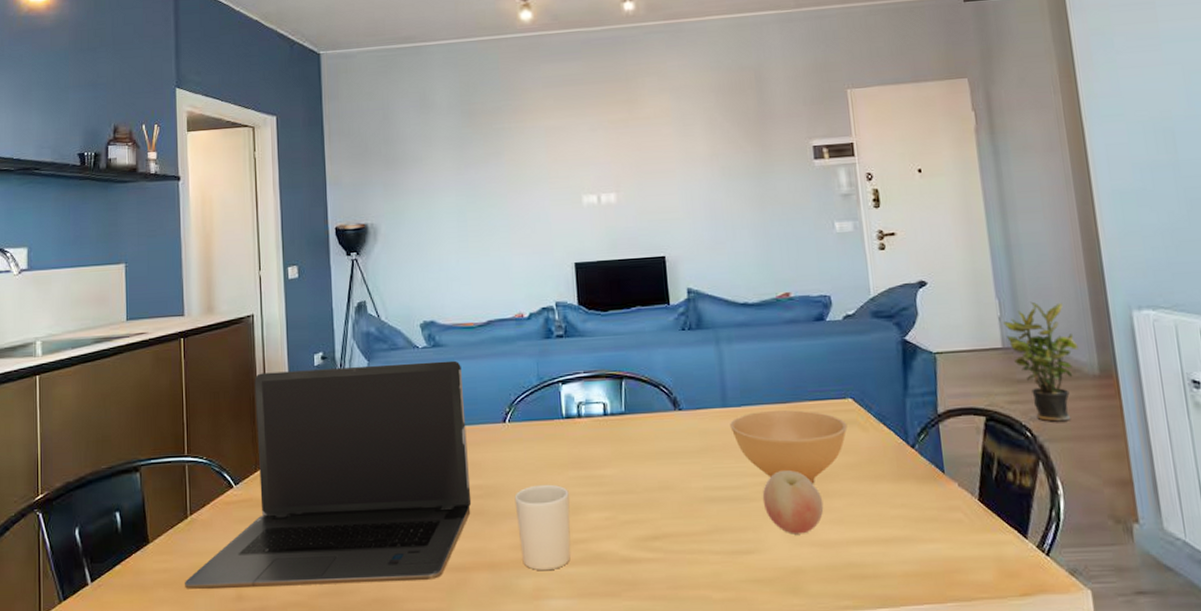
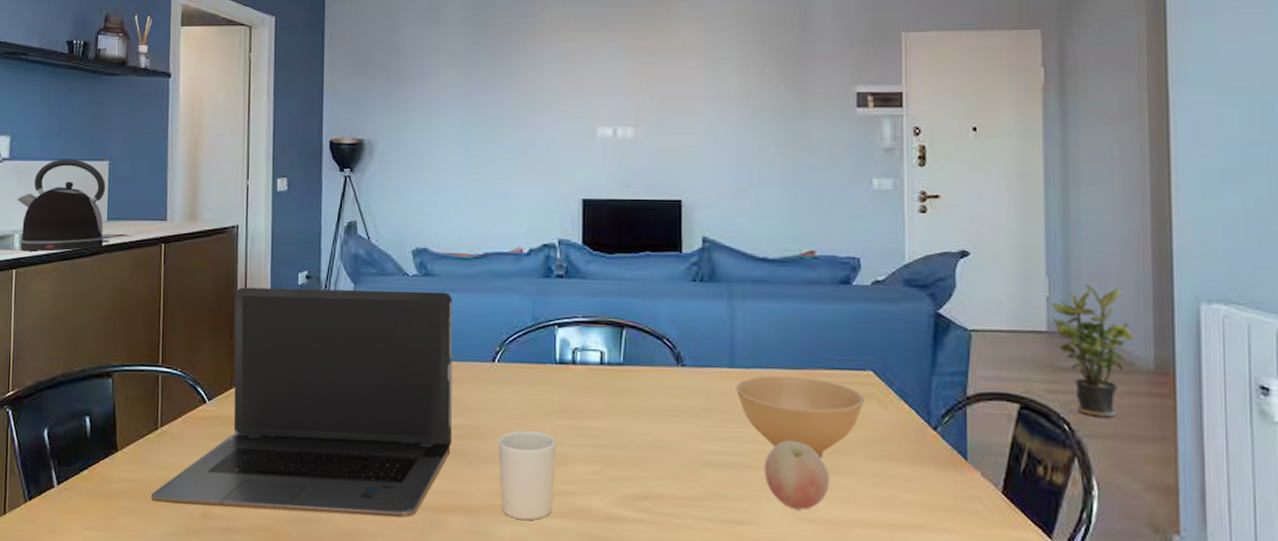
kettle: none [38,264,129,357] -> present [17,159,109,252]

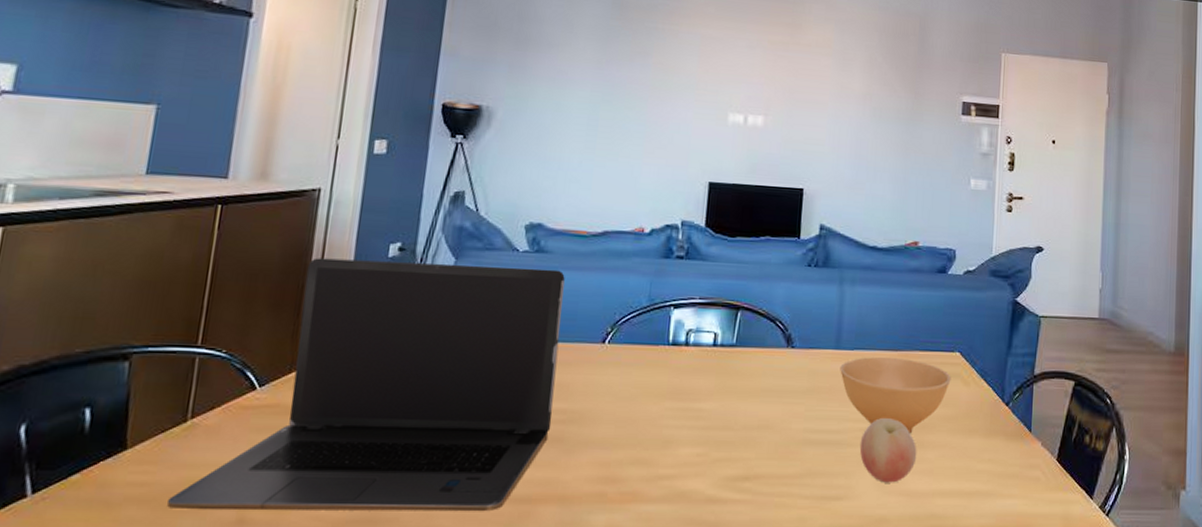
kettle: present [17,159,109,252] -> none [13,97,150,208]
mug: present [498,430,556,521] -> none [598,413,662,508]
potted plant: present [1050,283,1134,418] -> none [1102,278,1161,392]

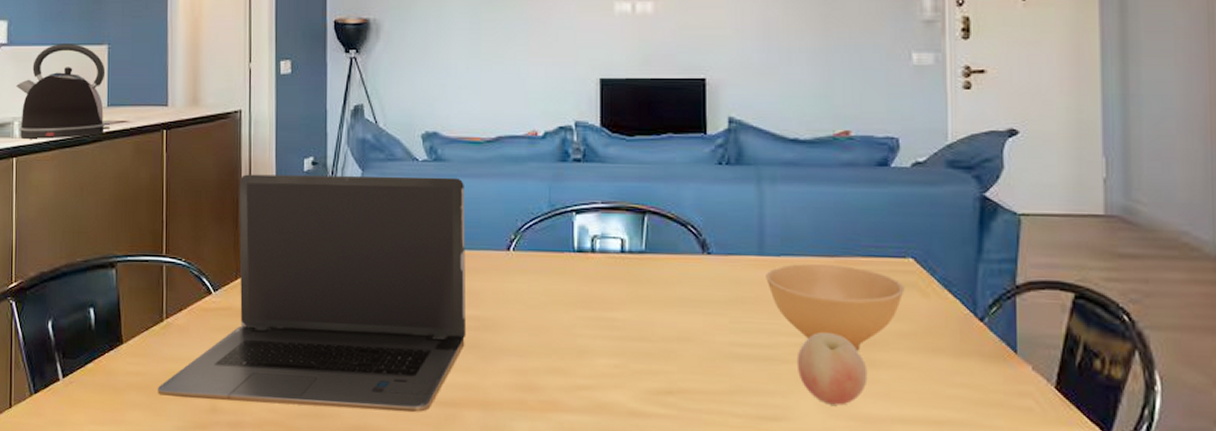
kettle: none [13,97,150,208] -> present [16,43,110,139]

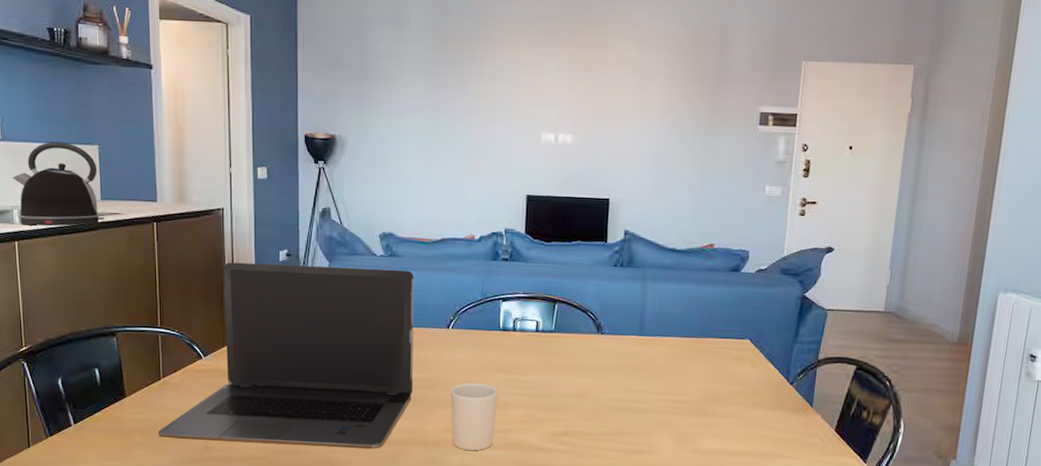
mug: none [514,322,575,416] -> present [450,382,498,451]
bowl: present [766,264,905,351] -> none [643,342,741,405]
fruit: present [796,332,868,406] -> none [659,392,709,443]

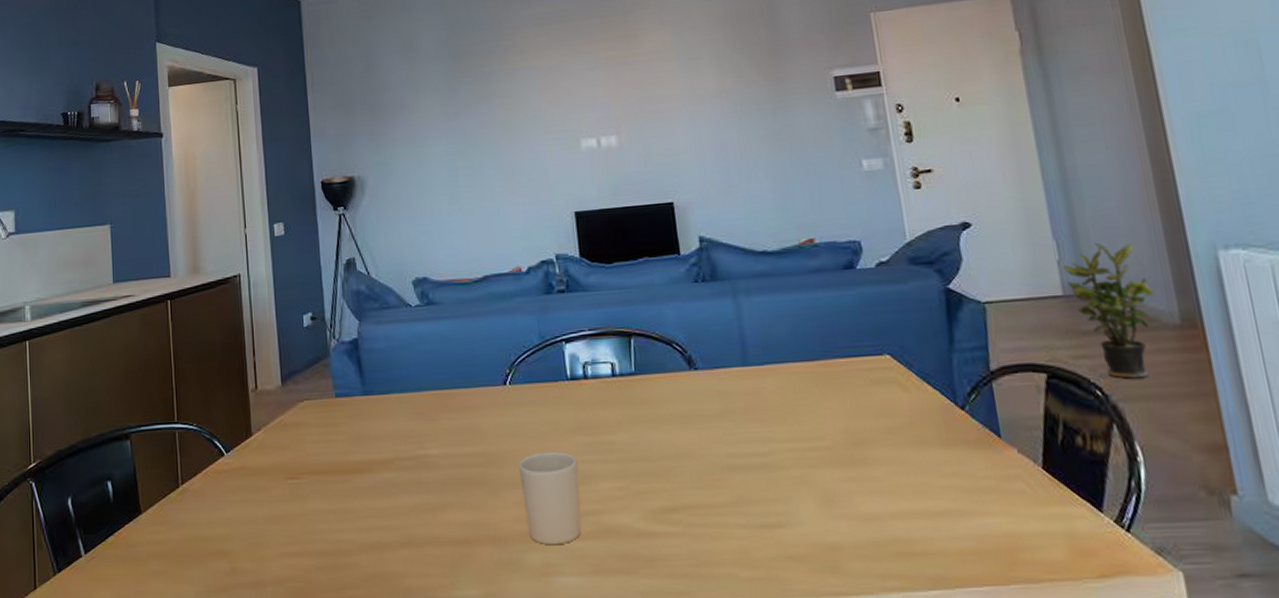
kettle: present [13,141,104,227] -> none [26,226,116,322]
laptop computer: present [158,262,415,450] -> none [178,319,473,563]
potted plant: none [889,275,947,377] -> present [1061,242,1155,379]

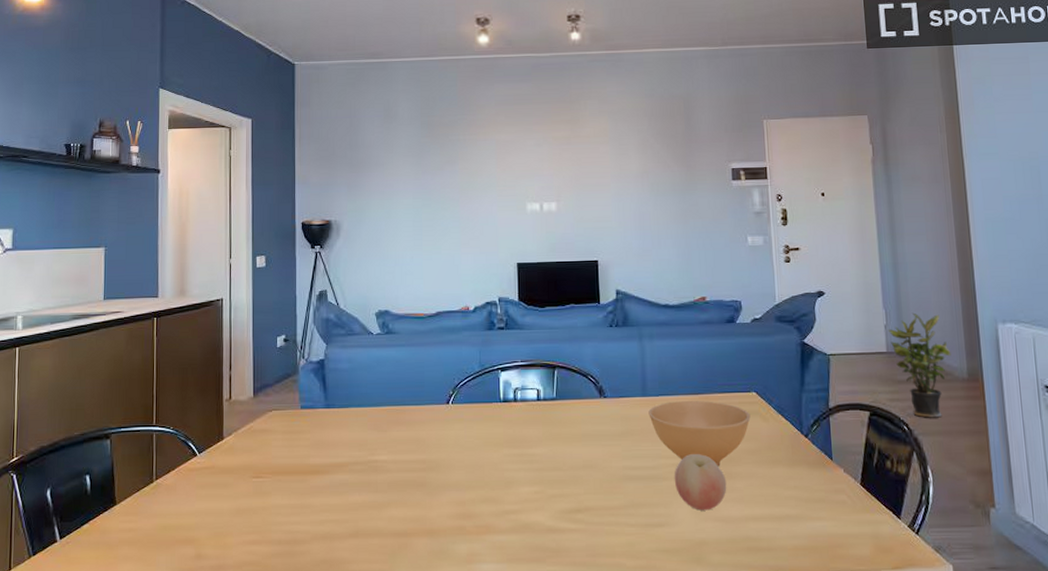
mug: present [518,451,581,546] -> none [454,460,503,538]
bowl: none [752,368,886,451] -> present [648,401,751,467]
fruit: none [791,435,863,507] -> present [674,454,727,511]

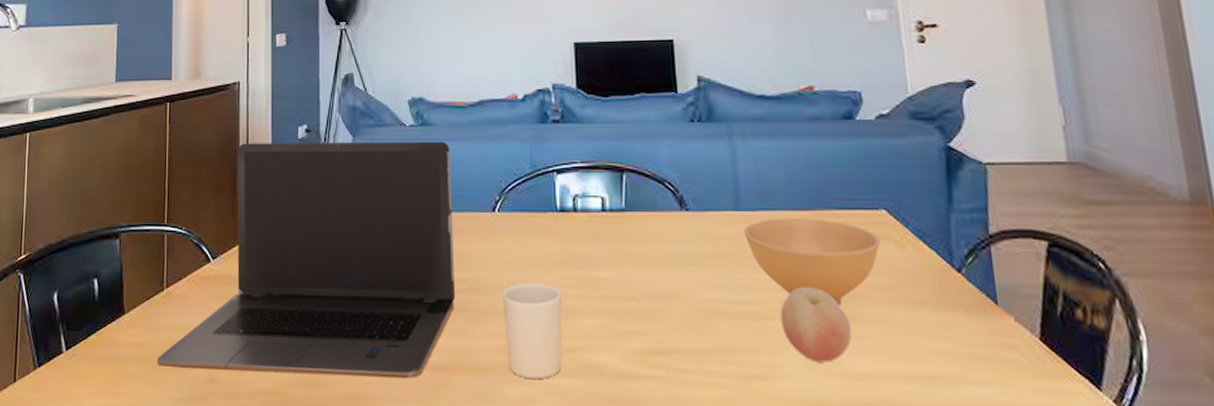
laptop computer: none [148,347,415,549] -> present [157,141,456,379]
mug: none [454,460,503,538] -> present [502,282,562,380]
potted plant: present [887,312,951,418] -> none [1067,110,1163,254]

